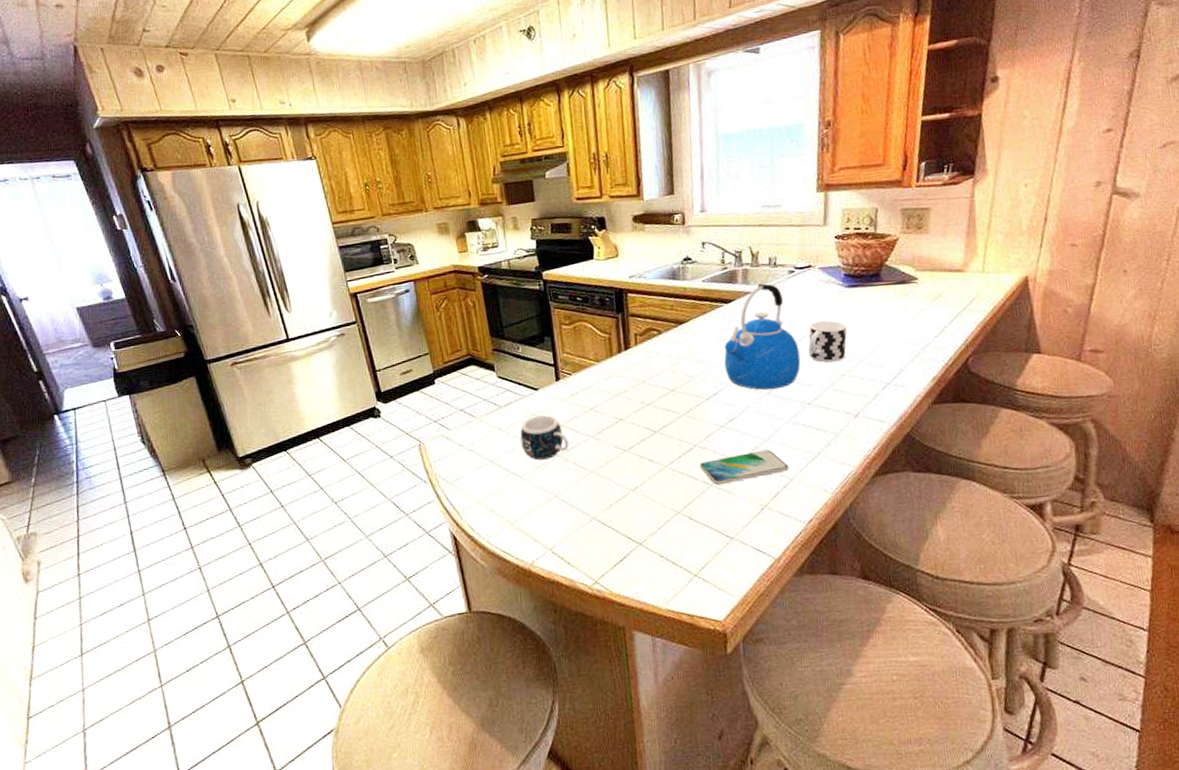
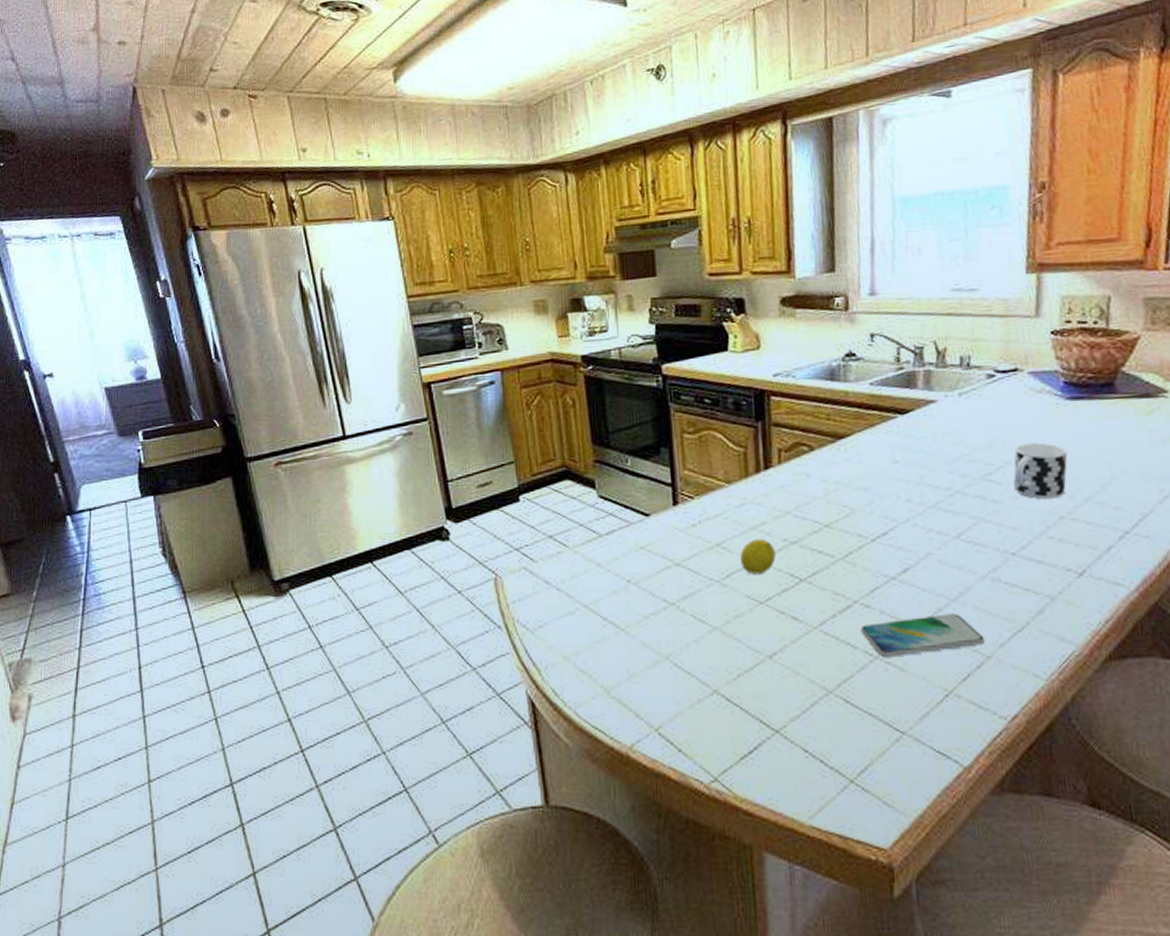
mug: present [520,415,569,460] -> none [624,549,687,608]
fruit: none [608,402,635,430] -> present [739,538,776,575]
kettle: present [724,283,801,390] -> none [897,390,1003,532]

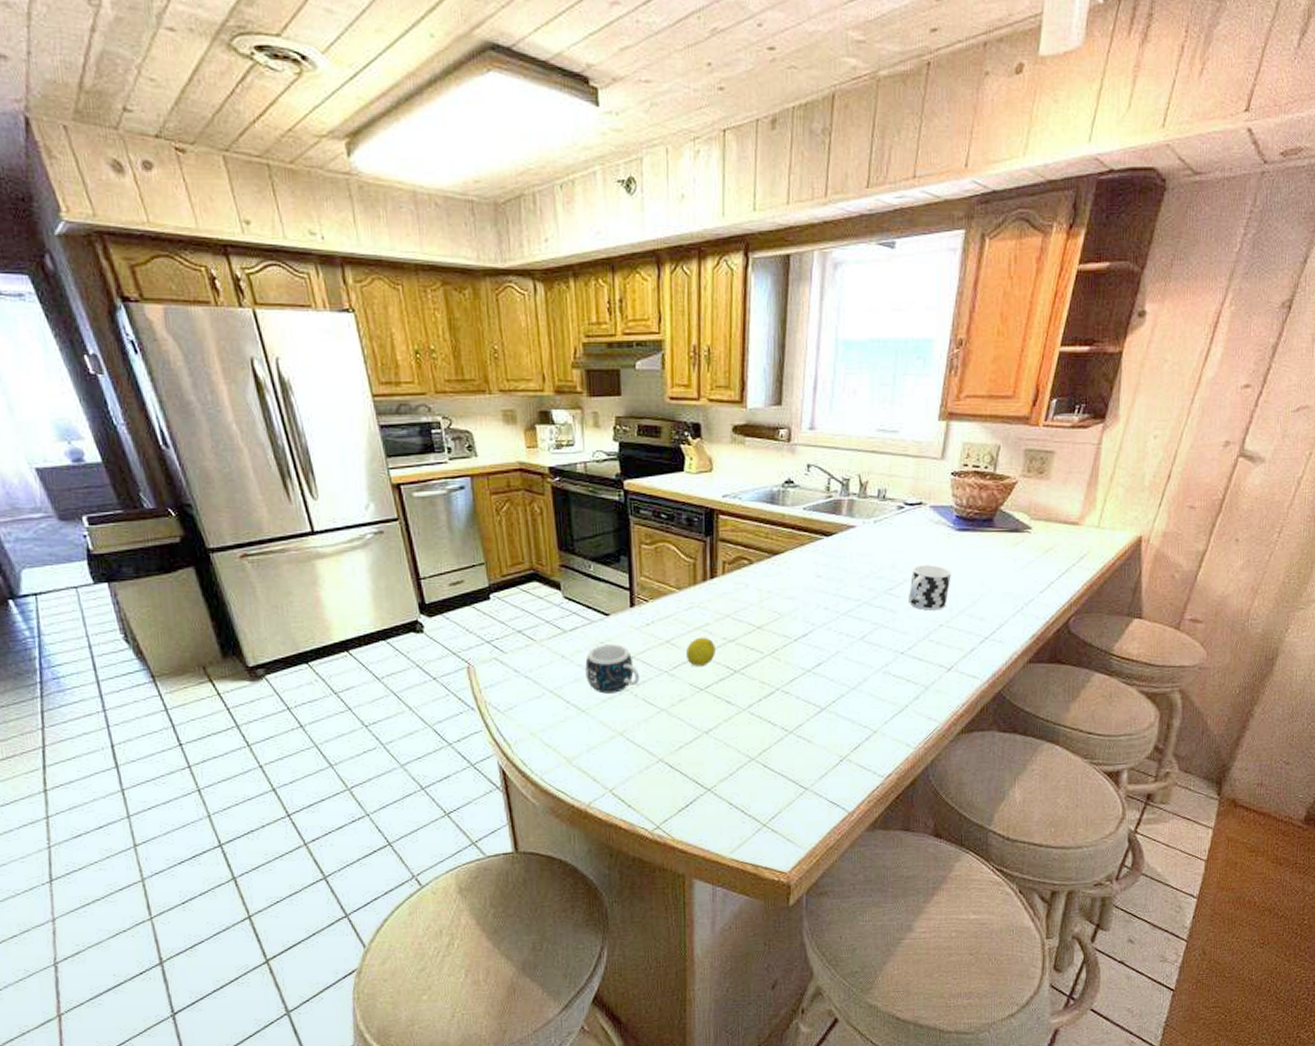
mug: none [624,549,687,608] -> present [585,644,640,694]
smartphone: present [861,613,985,658] -> none [780,699,873,733]

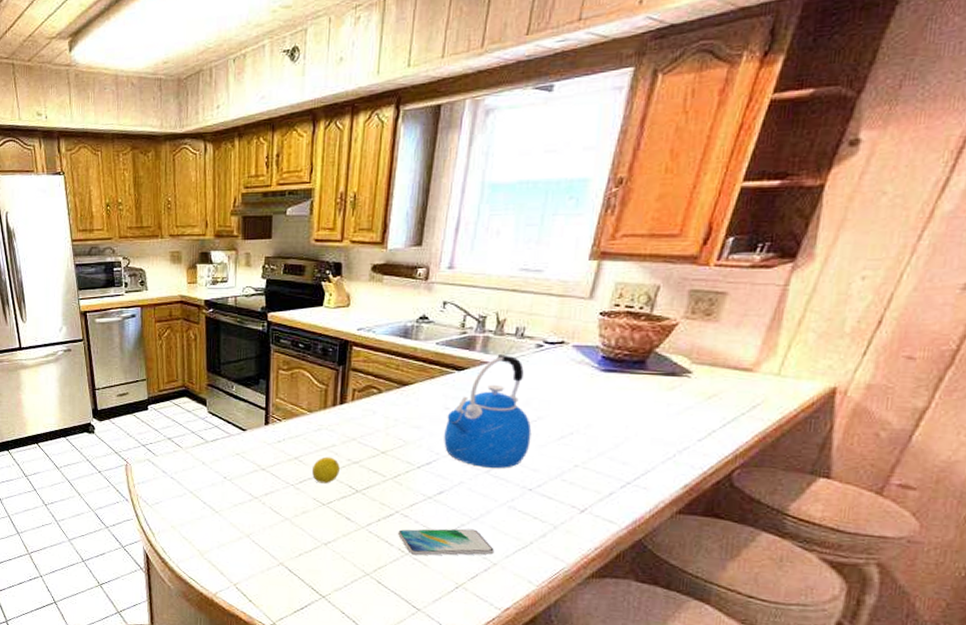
mug: present [585,644,640,694] -> none [221,456,269,500]
smartphone: none [780,699,873,733] -> present [398,528,494,556]
kettle: none [818,518,899,635] -> present [444,355,532,469]
cup: present [909,565,952,611] -> none [542,404,593,450]

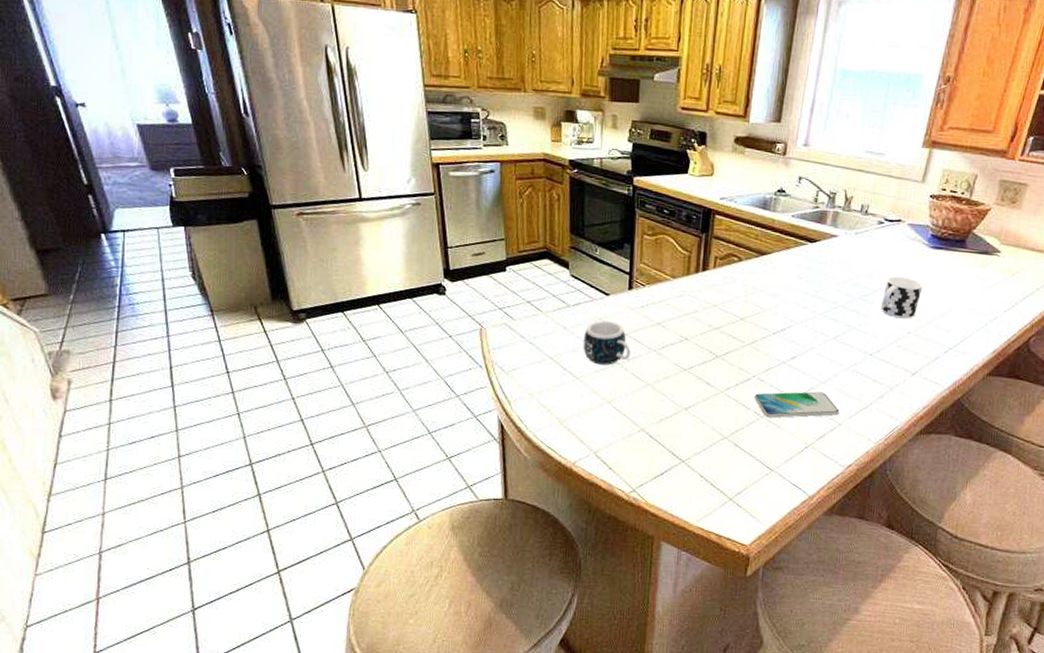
mug: none [221,456,269,500] -> present [583,321,631,365]
fruit: present [311,456,340,484] -> none [673,322,701,349]
kettle: present [444,355,532,469] -> none [797,229,873,335]
cup: none [542,404,593,450] -> present [881,276,923,319]

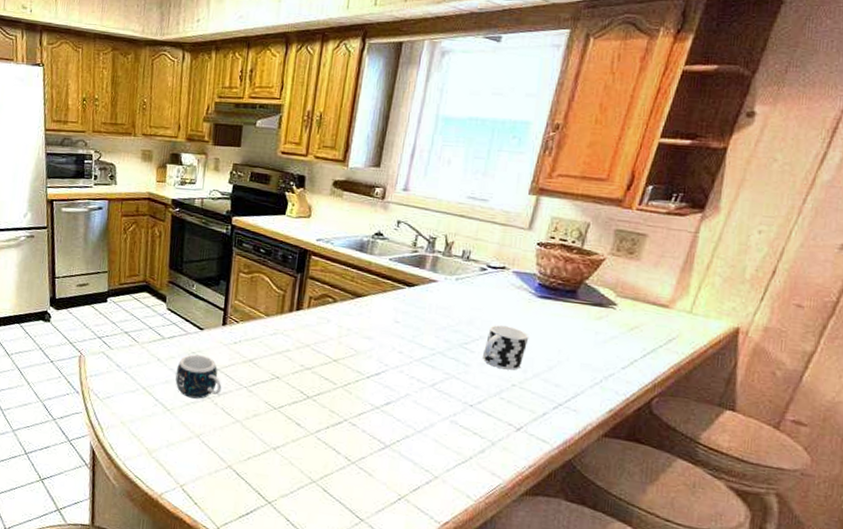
smartphone: present [755,391,840,418] -> none [346,438,436,468]

